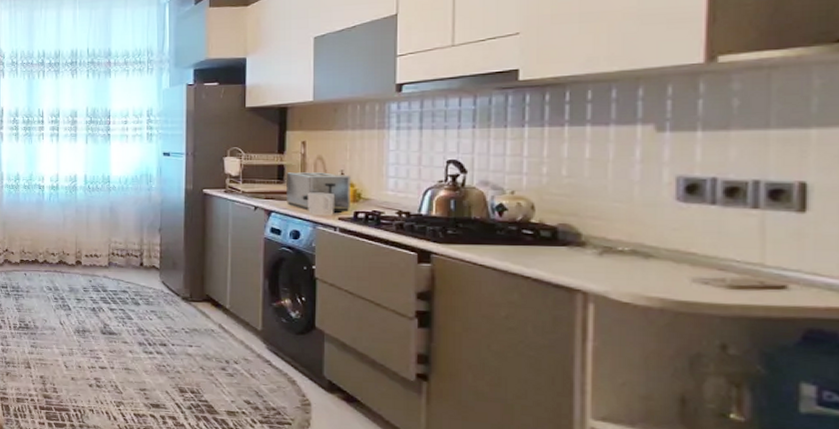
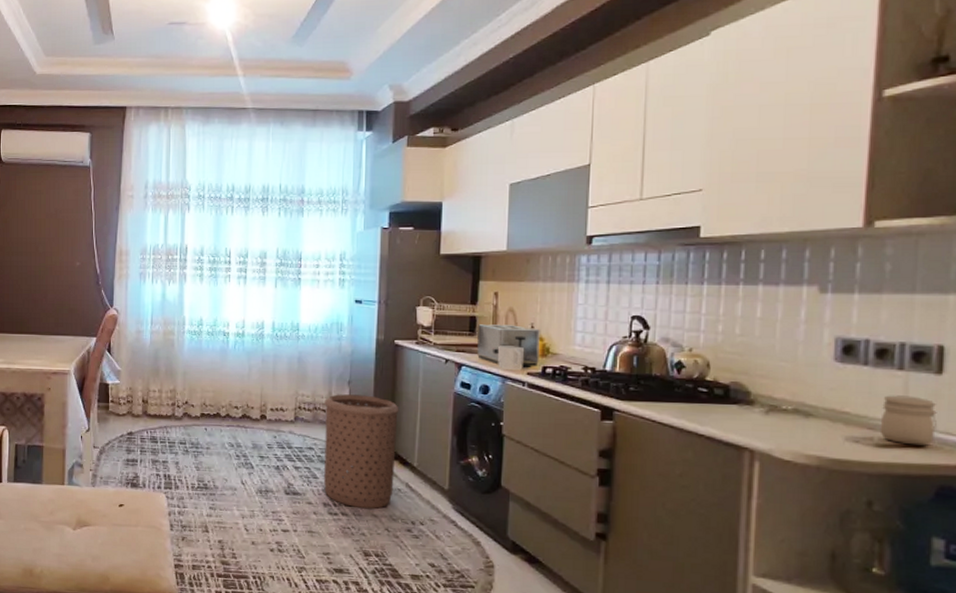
laundry basket: none [137,241,210,349] -> present [324,394,399,509]
jar: none [732,235,803,287] -> present [879,395,938,446]

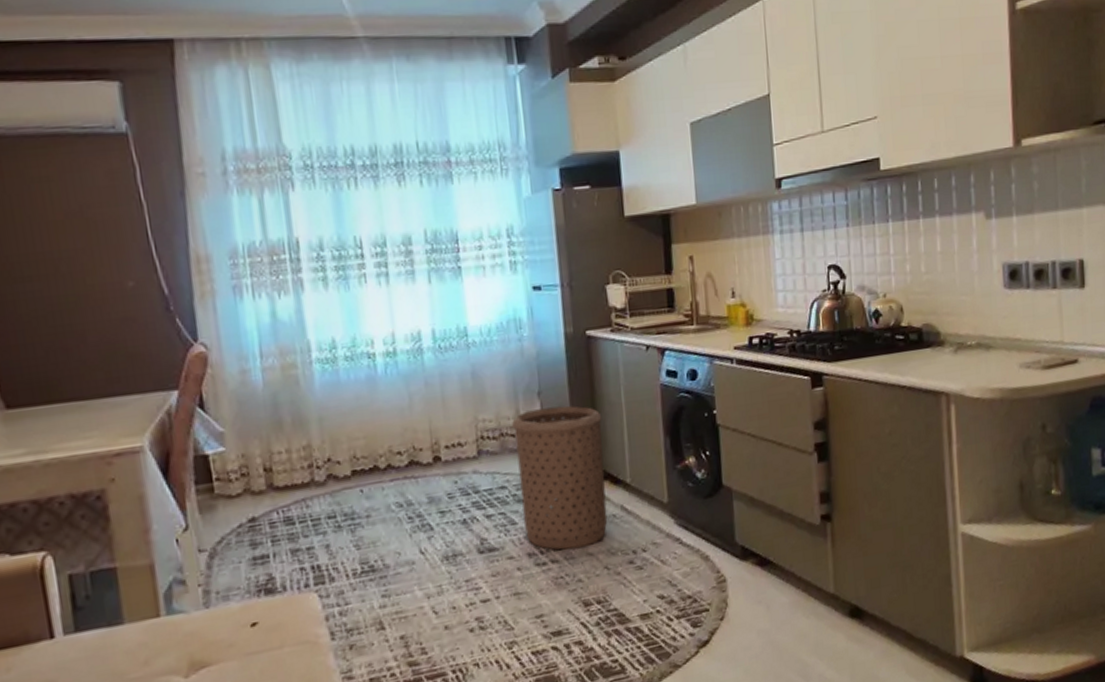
toaster: present [477,324,540,367] -> none [676,292,745,343]
mug: present [497,345,524,371] -> none [699,317,729,348]
jar: present [879,395,938,446] -> none [1044,313,1086,362]

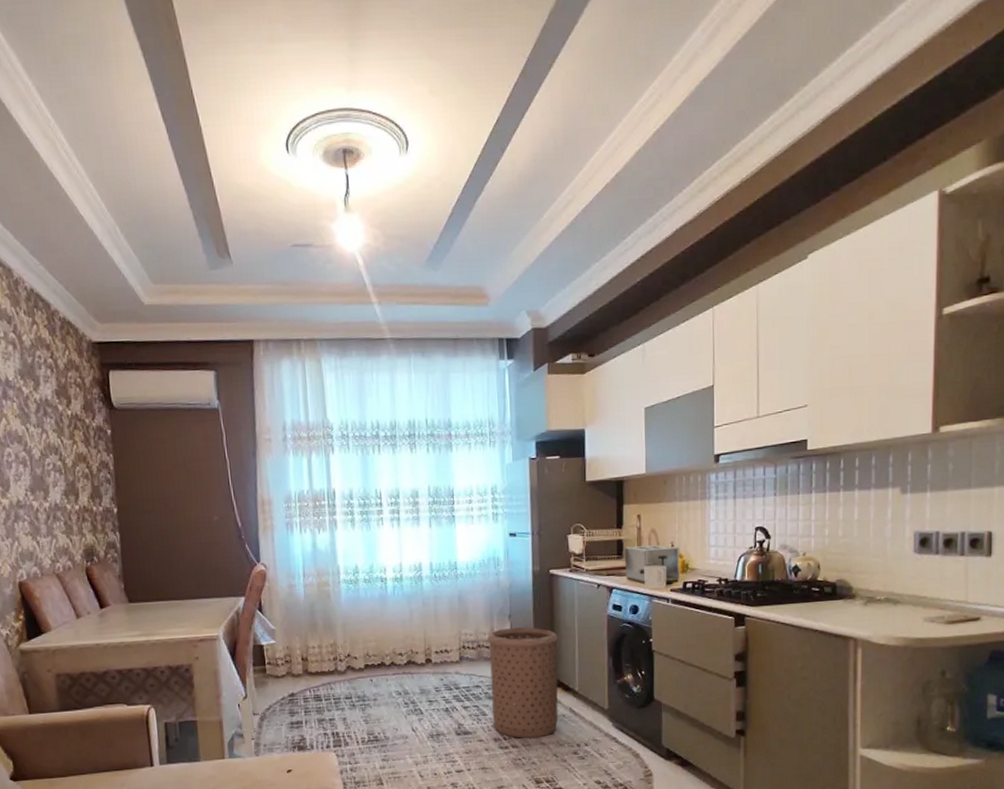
toaster: none [676,292,745,343] -> present [625,545,680,585]
mug: none [699,317,729,348] -> present [643,565,667,589]

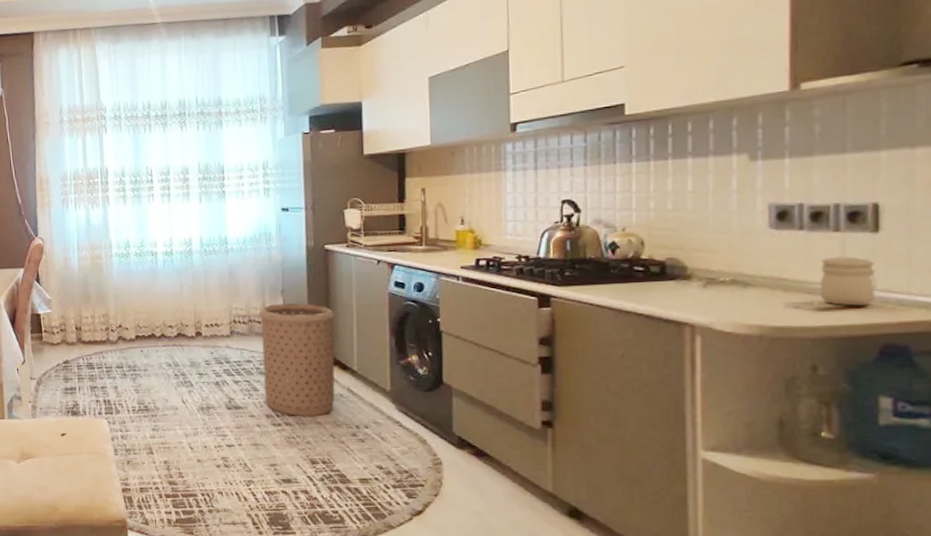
toaster: present [625,545,680,585] -> none [408,219,472,261]
mug: present [643,565,667,589] -> none [428,240,456,266]
jar: none [949,577,989,619] -> present [819,256,878,306]

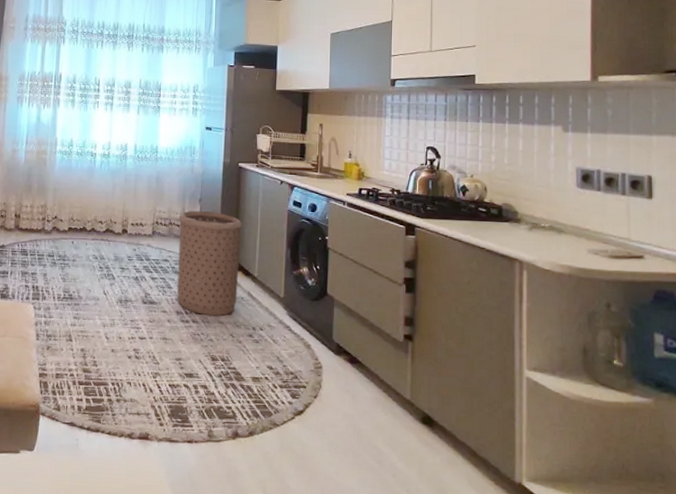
jar: present [819,256,878,306] -> none [612,215,652,257]

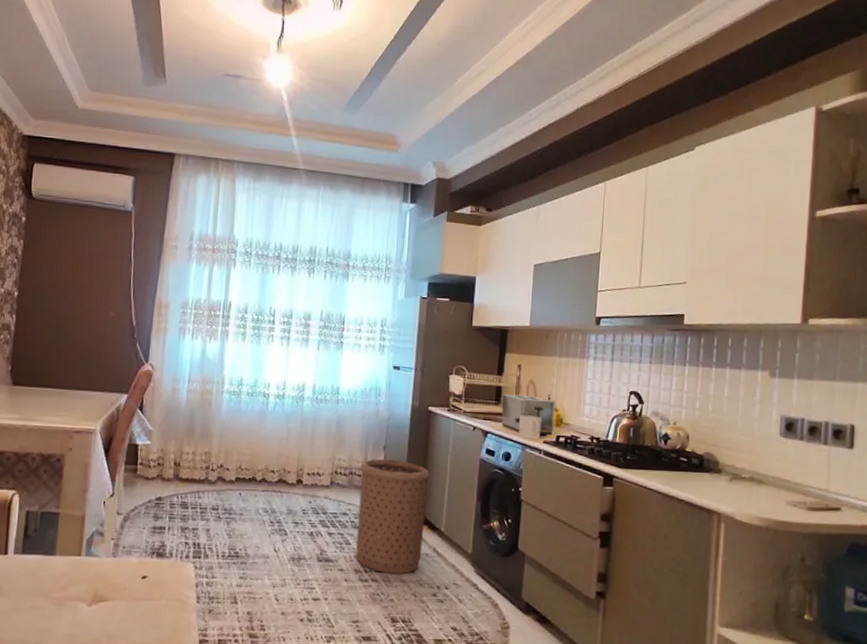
toaster: none [307,151,356,189] -> present [501,394,555,436]
mug: none [322,169,344,192] -> present [518,415,541,439]

